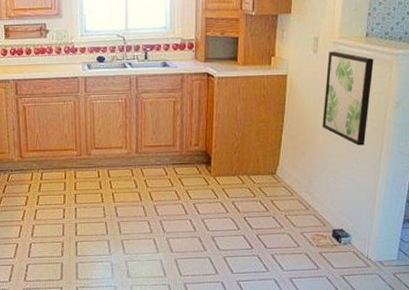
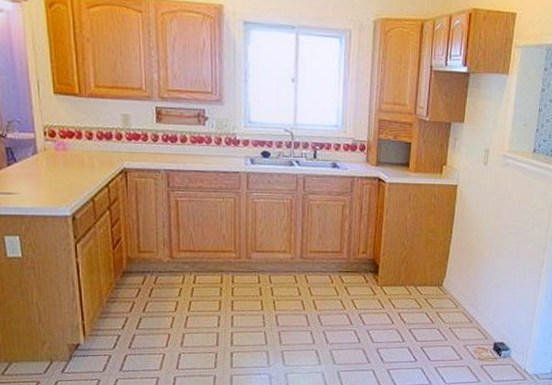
wall art: present [322,51,374,146] -> none [489,165,540,260]

